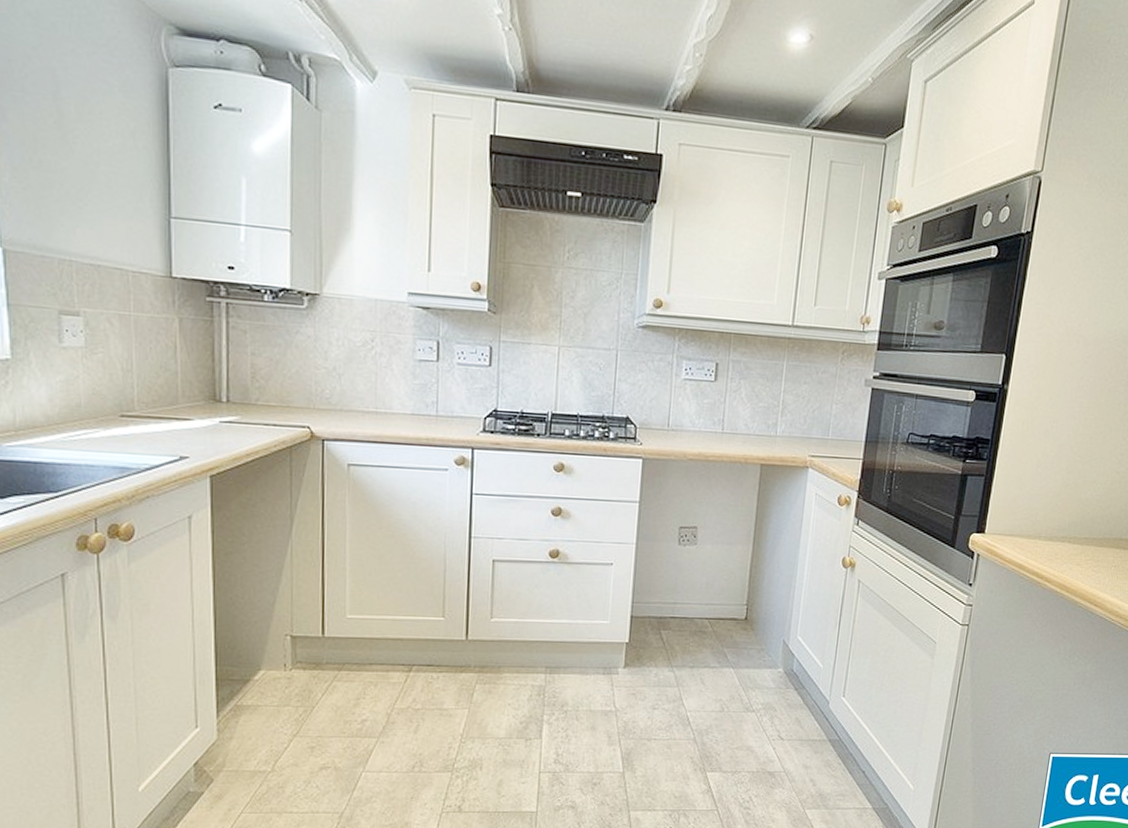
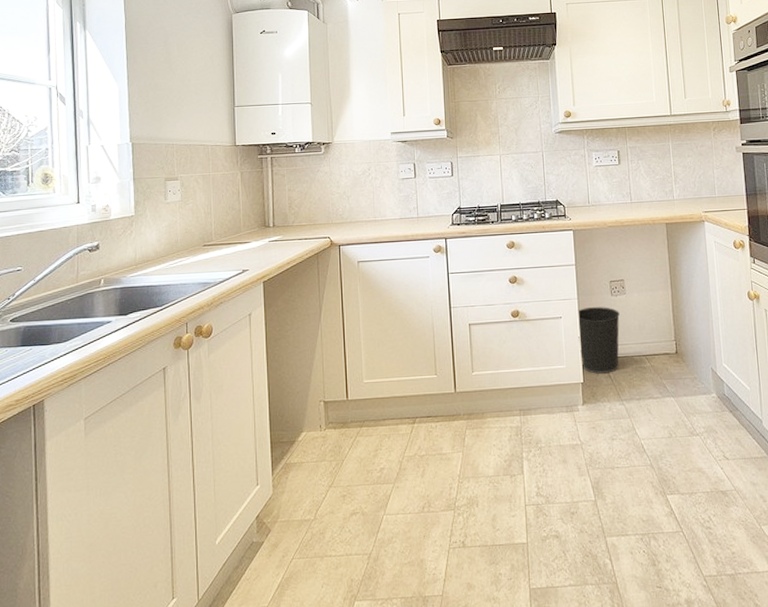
wastebasket: none [629,555,686,635] -> present [578,307,620,374]

